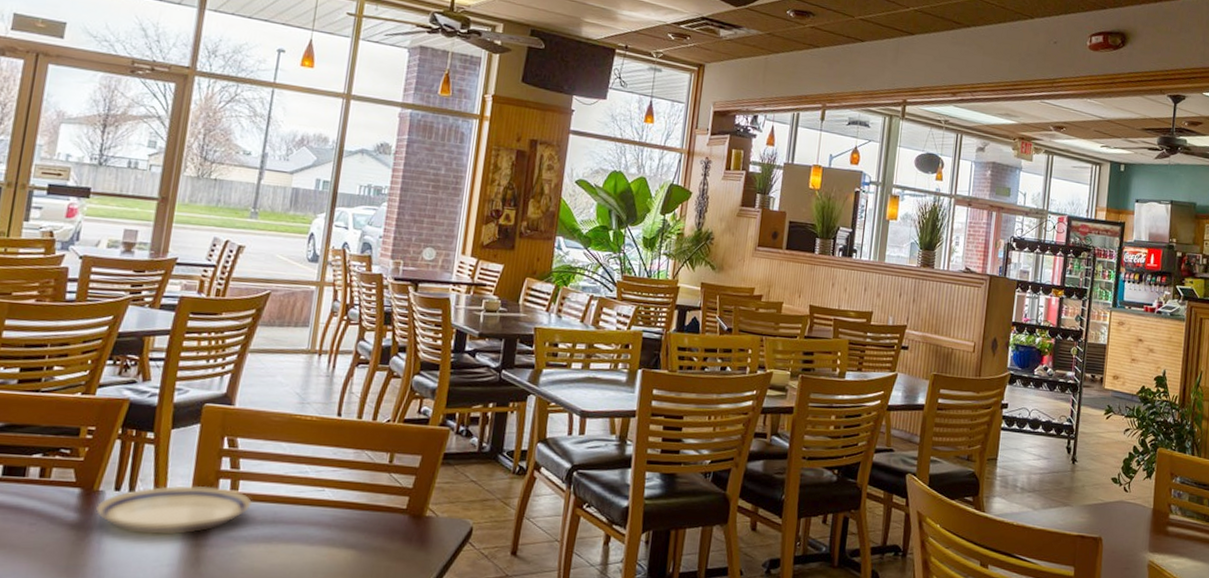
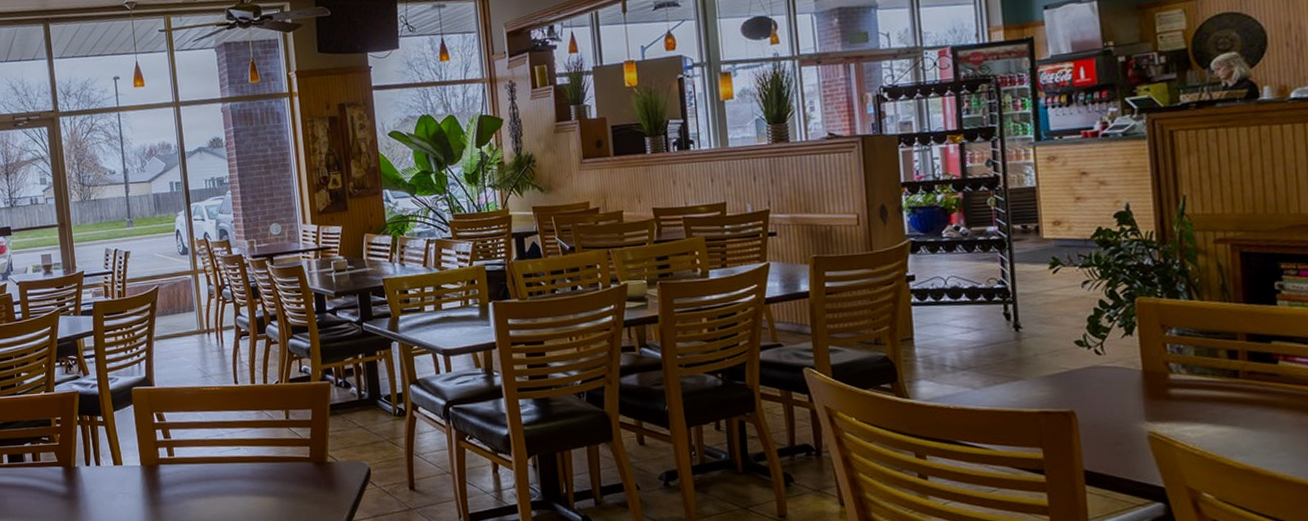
plate: present [96,486,252,534] -> none [77,455,187,498]

